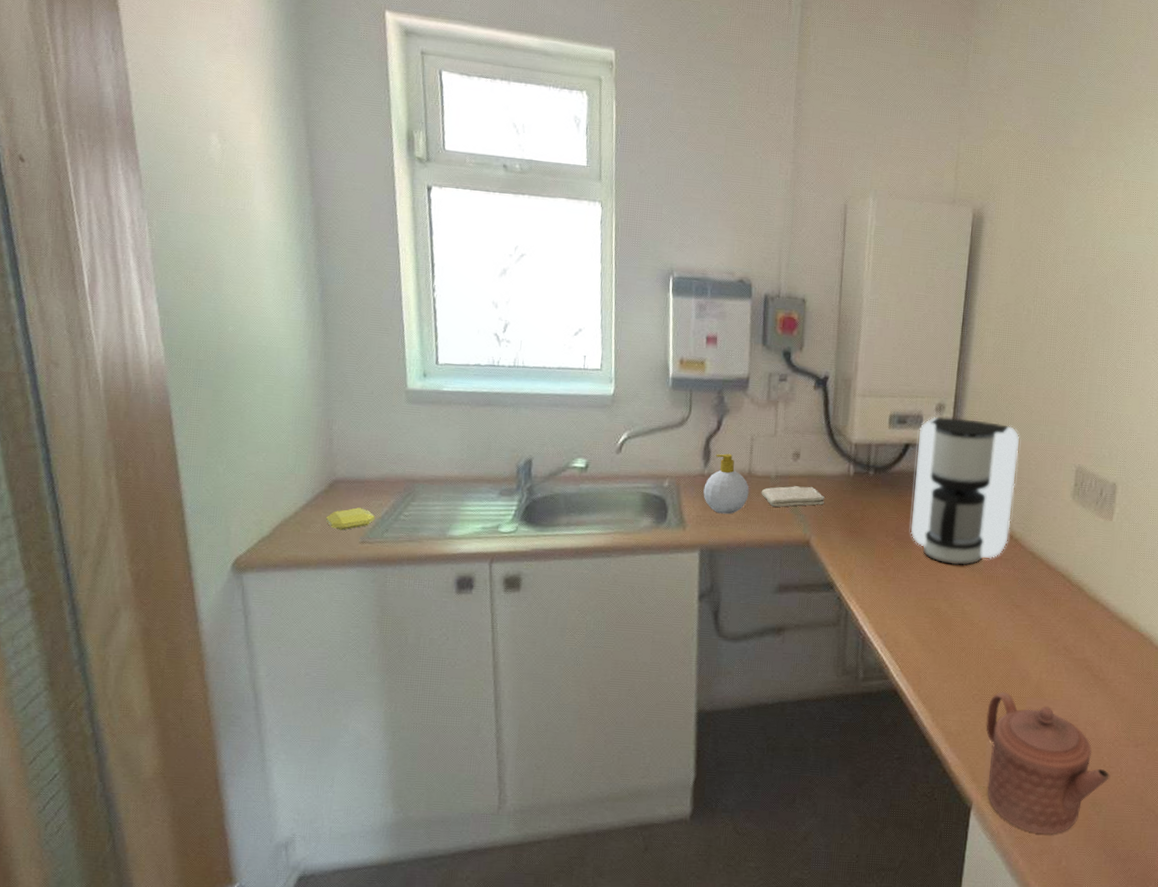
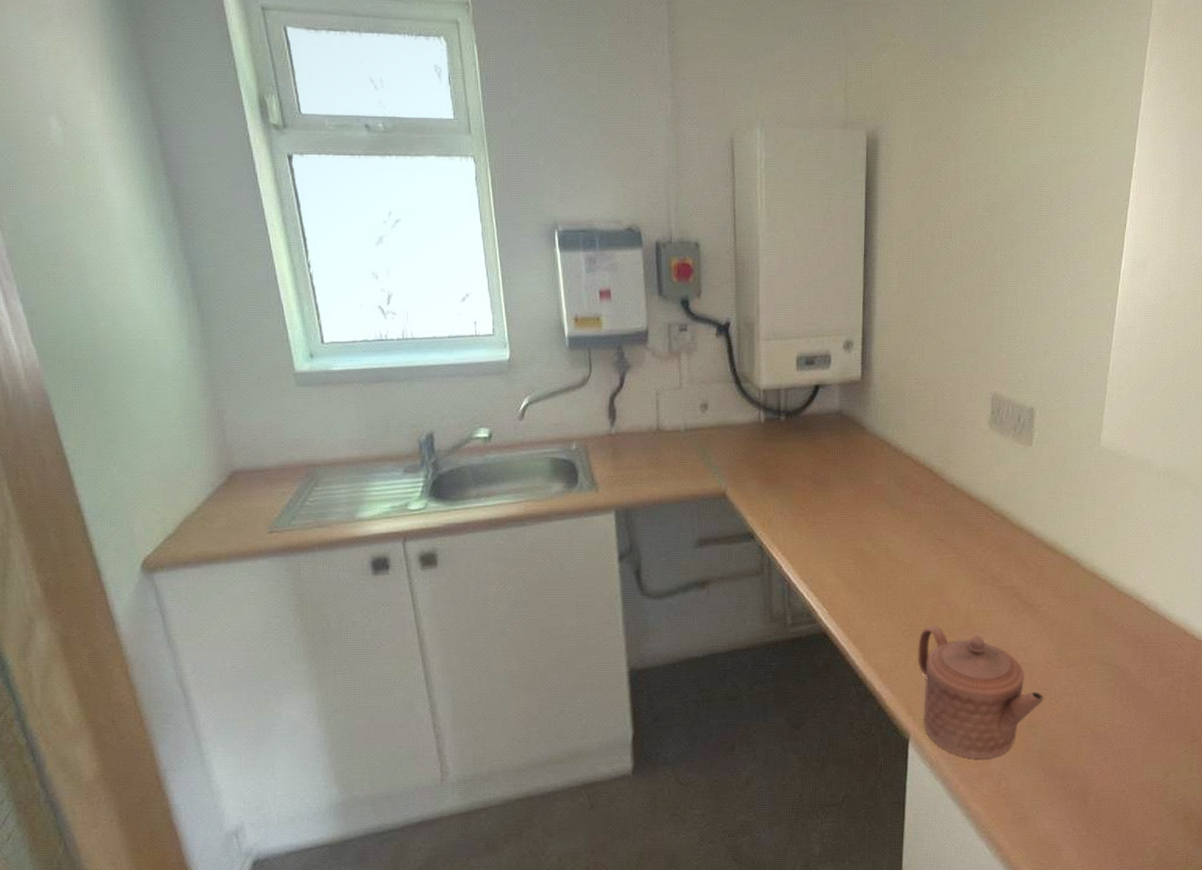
soap bar: present [325,507,375,531] -> none [229,497,280,522]
soap bottle: present [703,453,749,514] -> none [612,411,659,473]
washcloth: present [761,485,825,507] -> none [671,437,737,460]
coffee maker: present [910,416,1019,566] -> none [827,354,931,505]

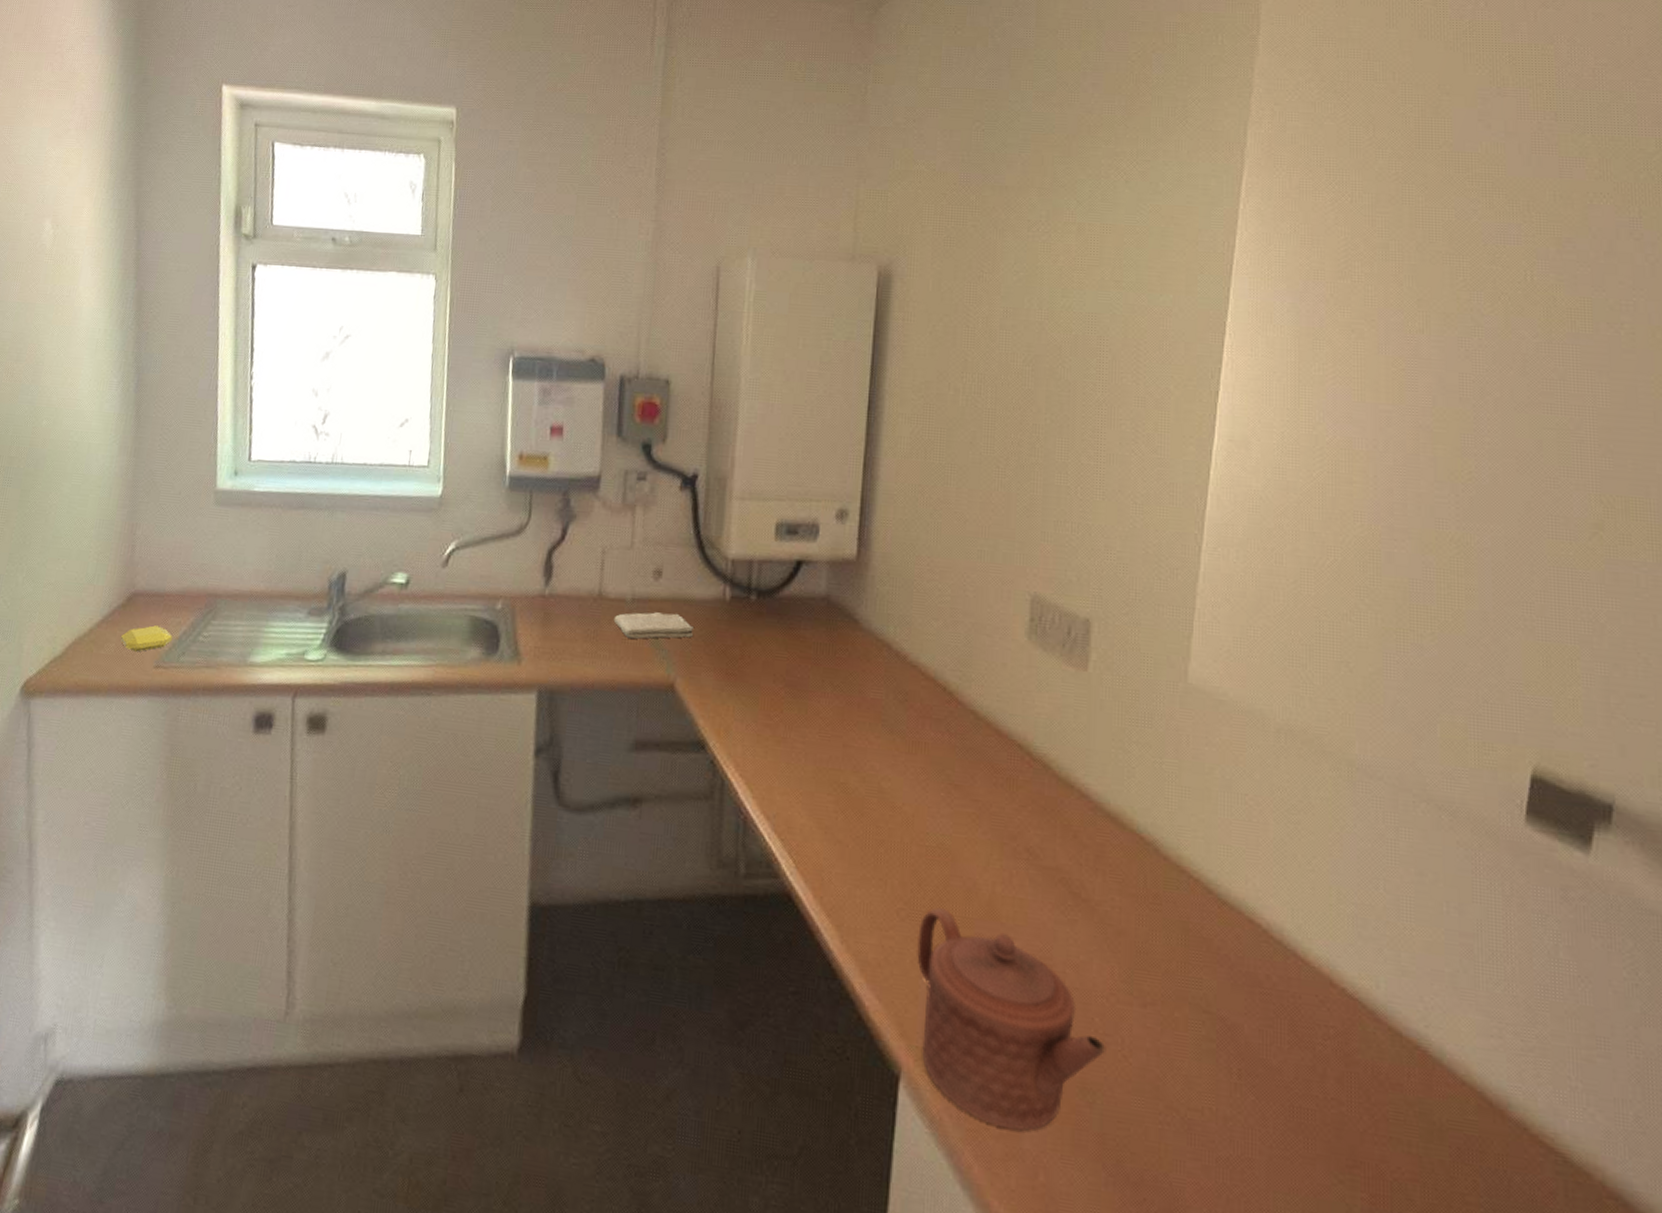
soap bar: none [229,497,280,522] -> present [120,625,173,652]
washcloth: none [671,437,737,460] -> present [613,611,693,639]

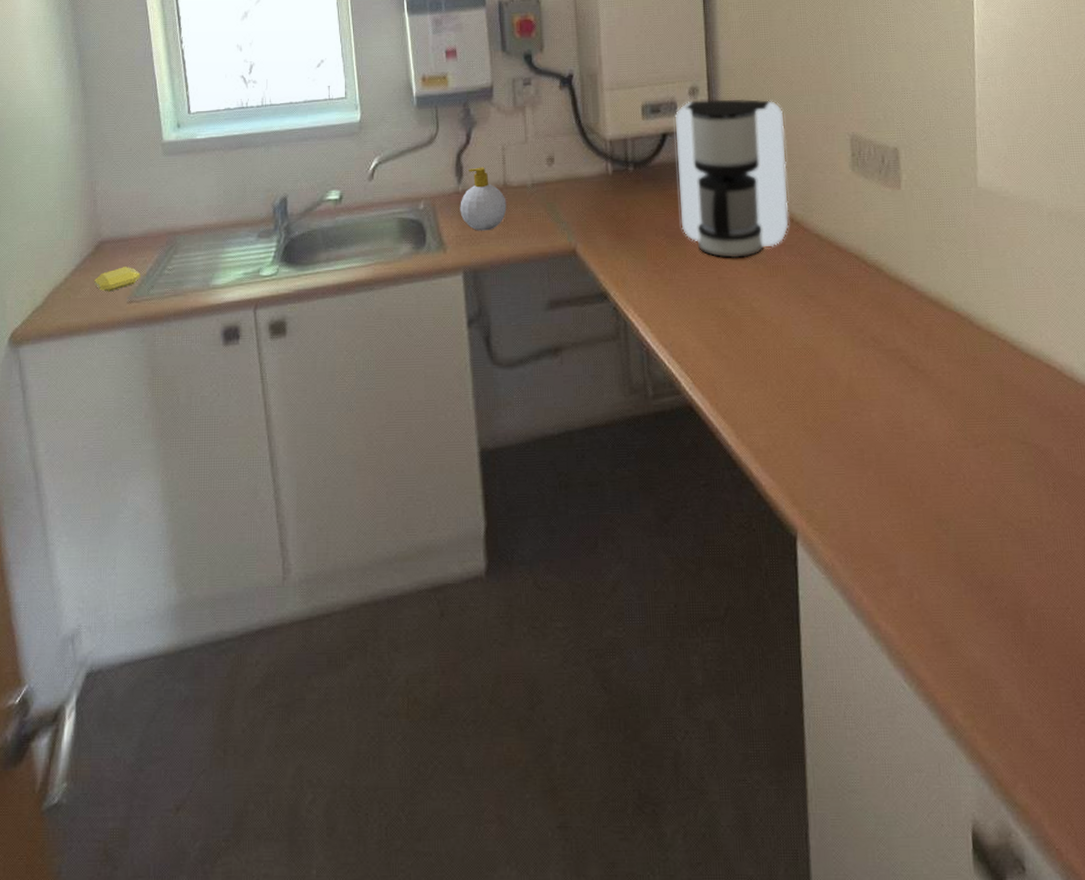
soap bottle: none [543,569,600,646] -> present [460,167,507,231]
washcloth: present [613,611,693,639] -> none [519,191,586,217]
coffee maker: none [805,525,950,727] -> present [674,98,789,259]
teapot: present [917,908,1107,1132] -> none [796,396,953,563]

